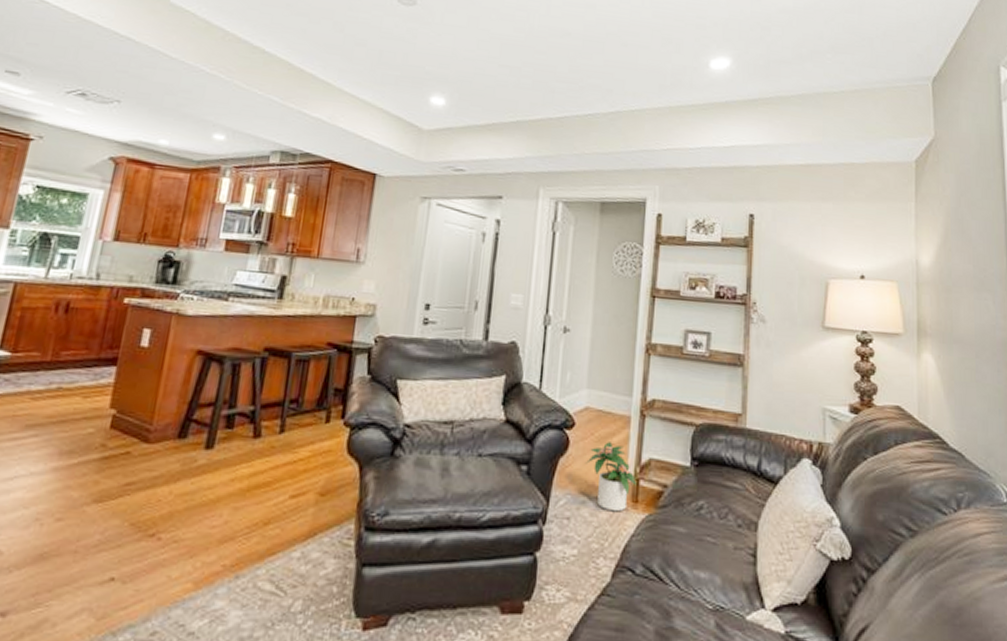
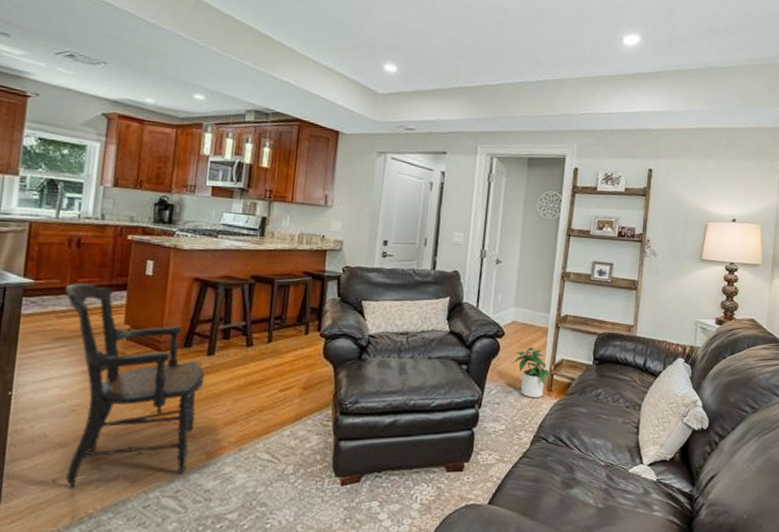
armchair: none [17,357,200,624] -> present [65,283,205,487]

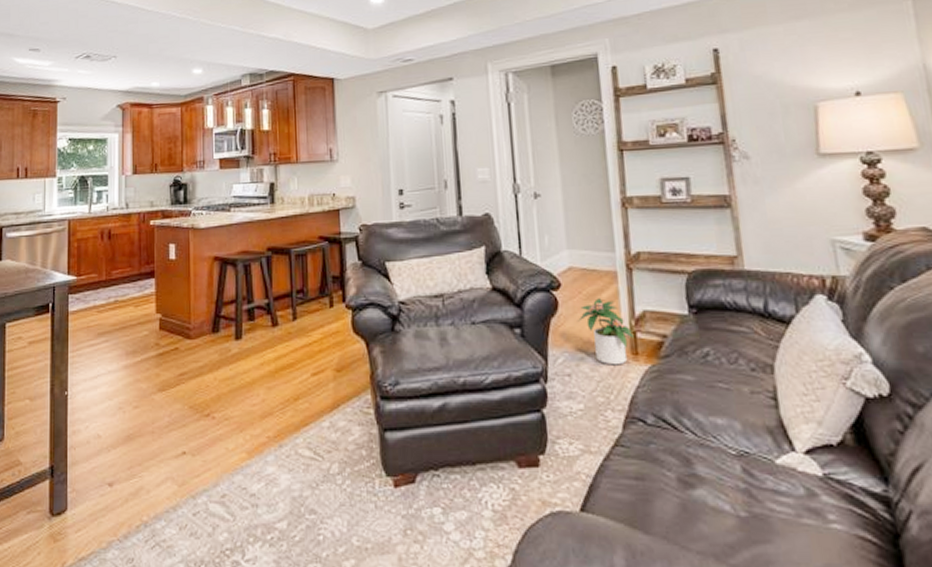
armchair: present [65,283,205,487] -> none [103,275,235,492]

